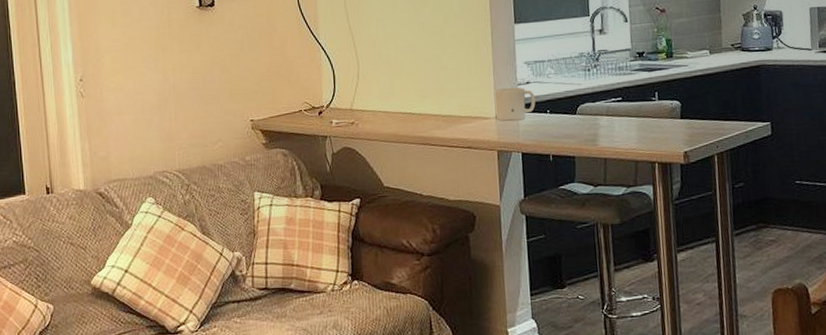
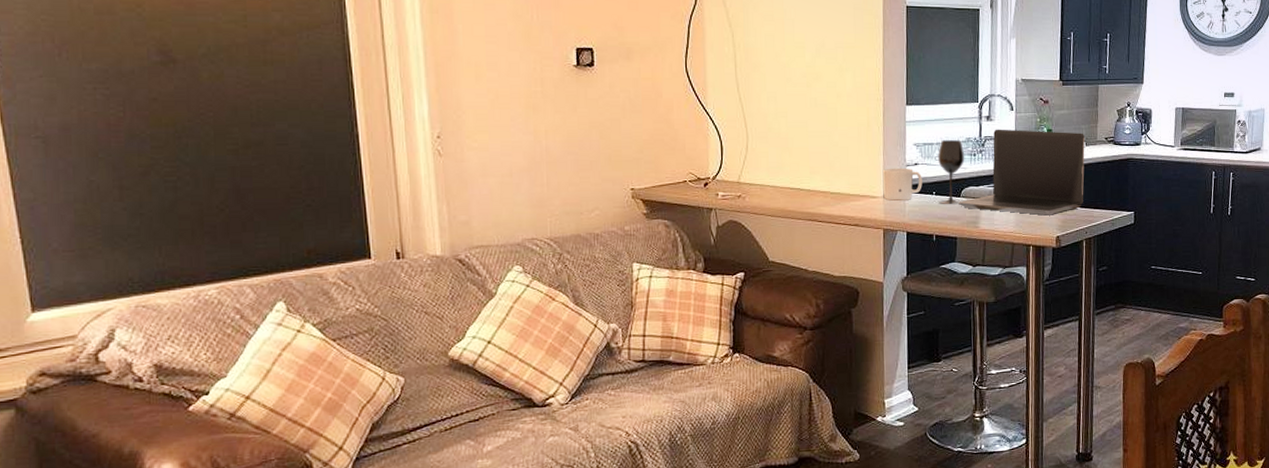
wineglass: none [550,56,578,123] -> present [938,140,964,205]
laptop computer: none [574,40,712,130] -> present [957,129,1085,216]

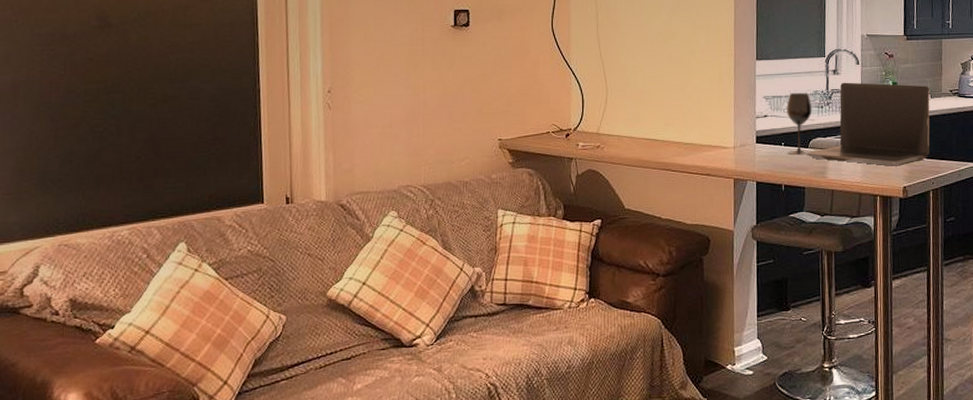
mug: present [882,167,922,202] -> none [733,119,772,152]

